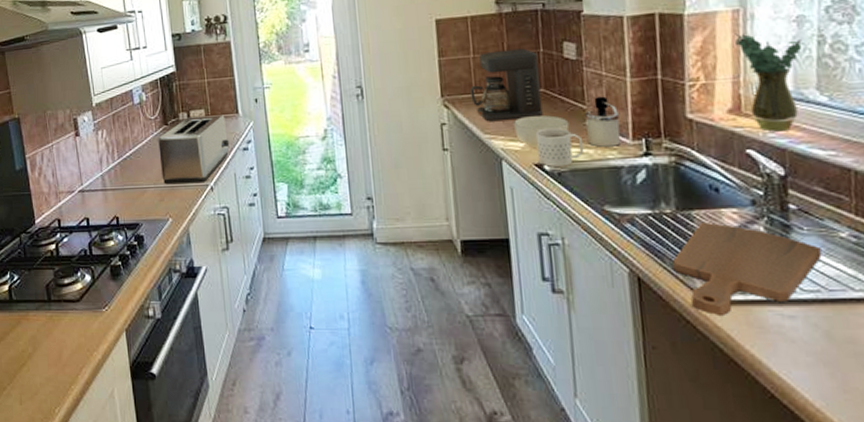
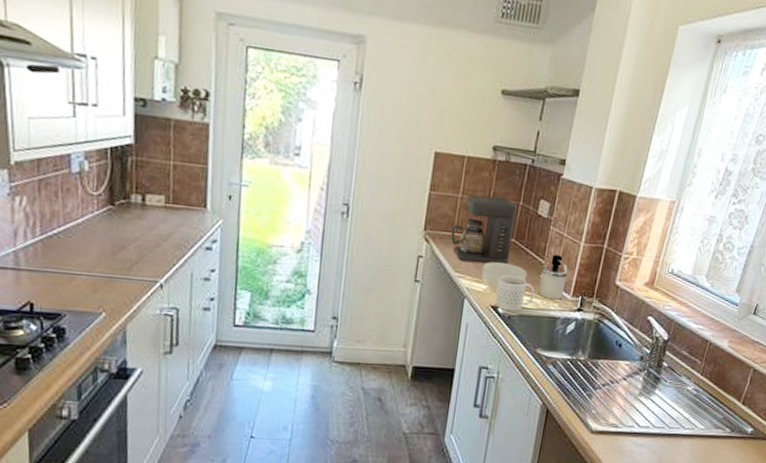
toaster: present [157,115,230,184] -> none [98,201,191,278]
cutting board: present [672,223,822,315] -> none [574,370,674,442]
vase: present [734,33,802,132] -> none [659,221,708,306]

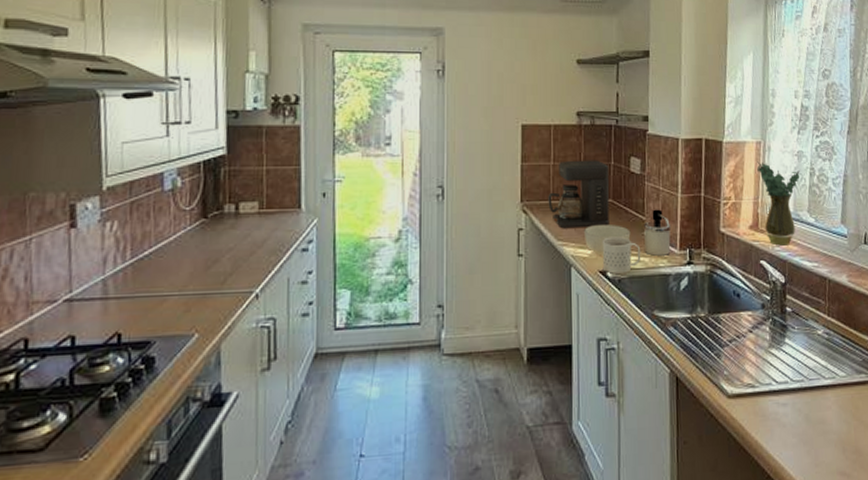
vase: none [659,221,708,306] -> present [757,161,800,246]

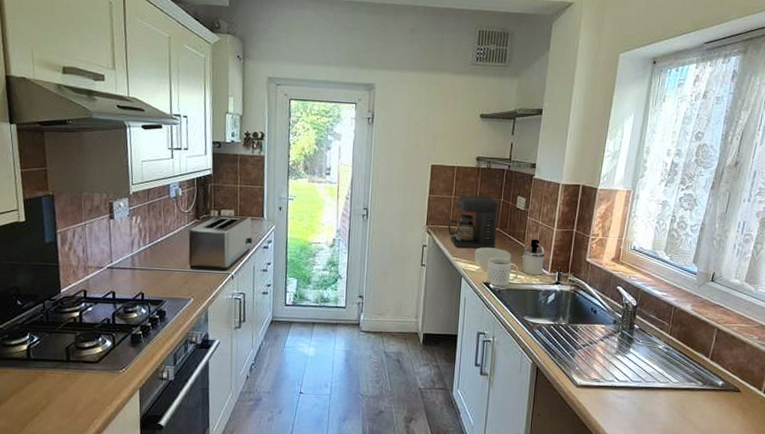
toaster: none [190,209,286,290] -> present [188,215,253,271]
vase: present [757,161,800,246] -> none [624,207,662,277]

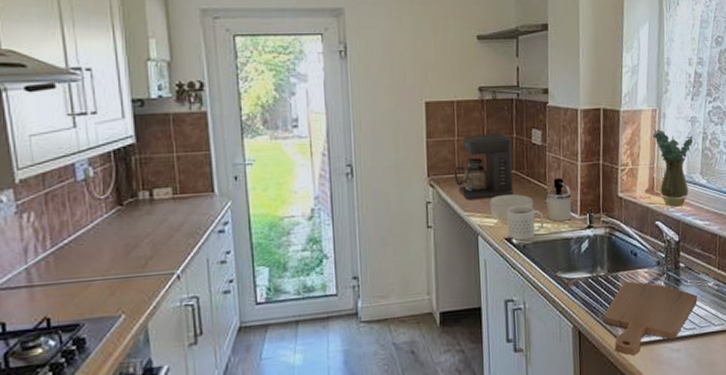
toaster: present [188,215,253,271] -> none [108,194,202,275]
cutting board: none [560,333,647,395] -> present [603,281,698,356]
vase: none [624,207,662,277] -> present [652,128,694,207]

